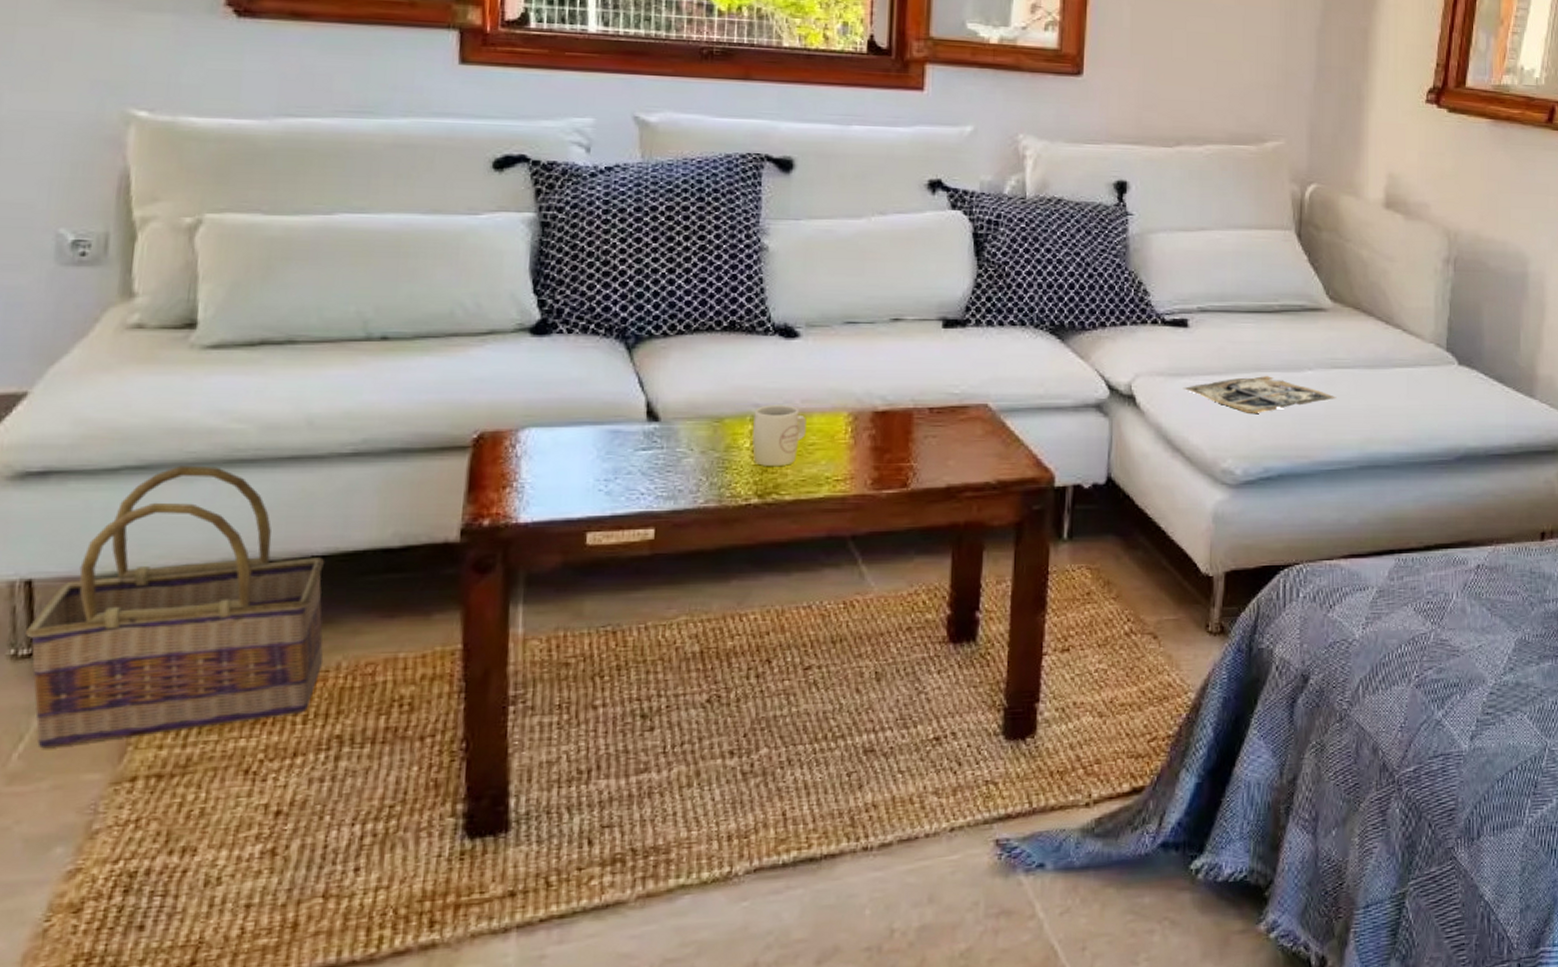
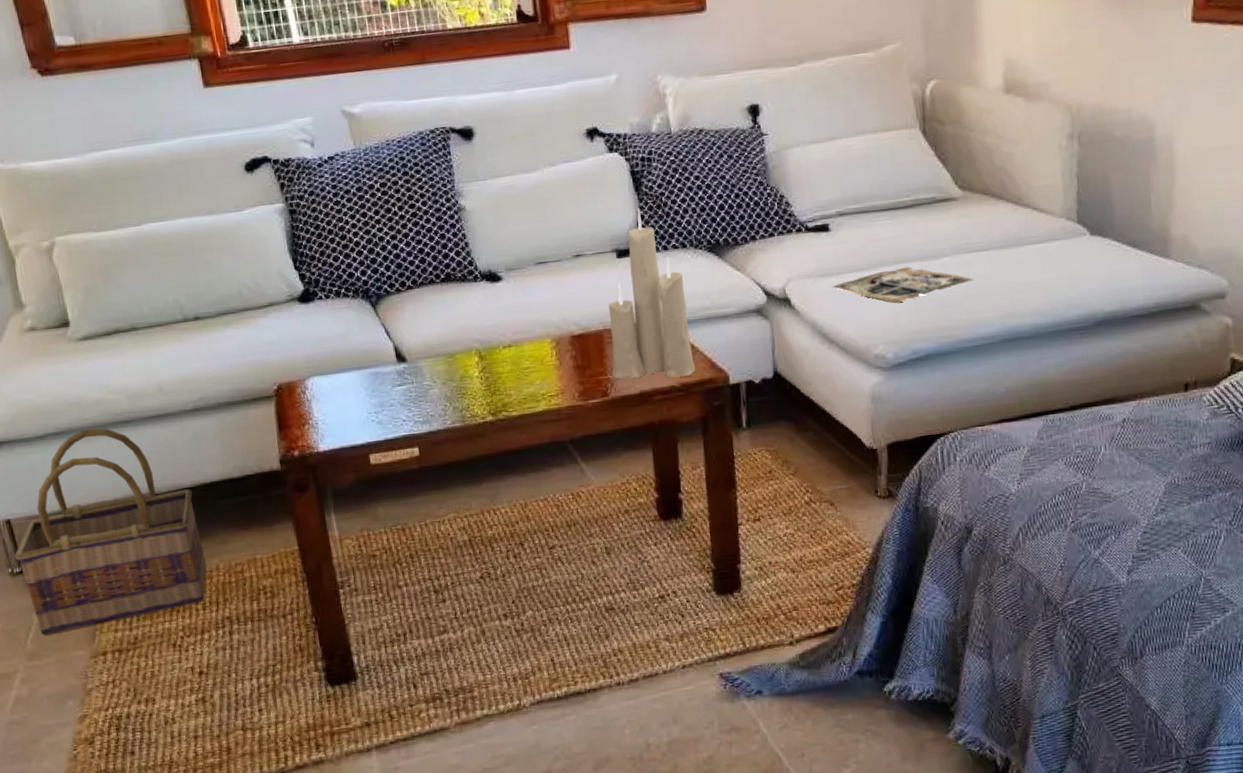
mug: present [751,405,806,467] -> none [477,338,521,390]
candle: none [916,275,1017,472] -> present [609,208,696,380]

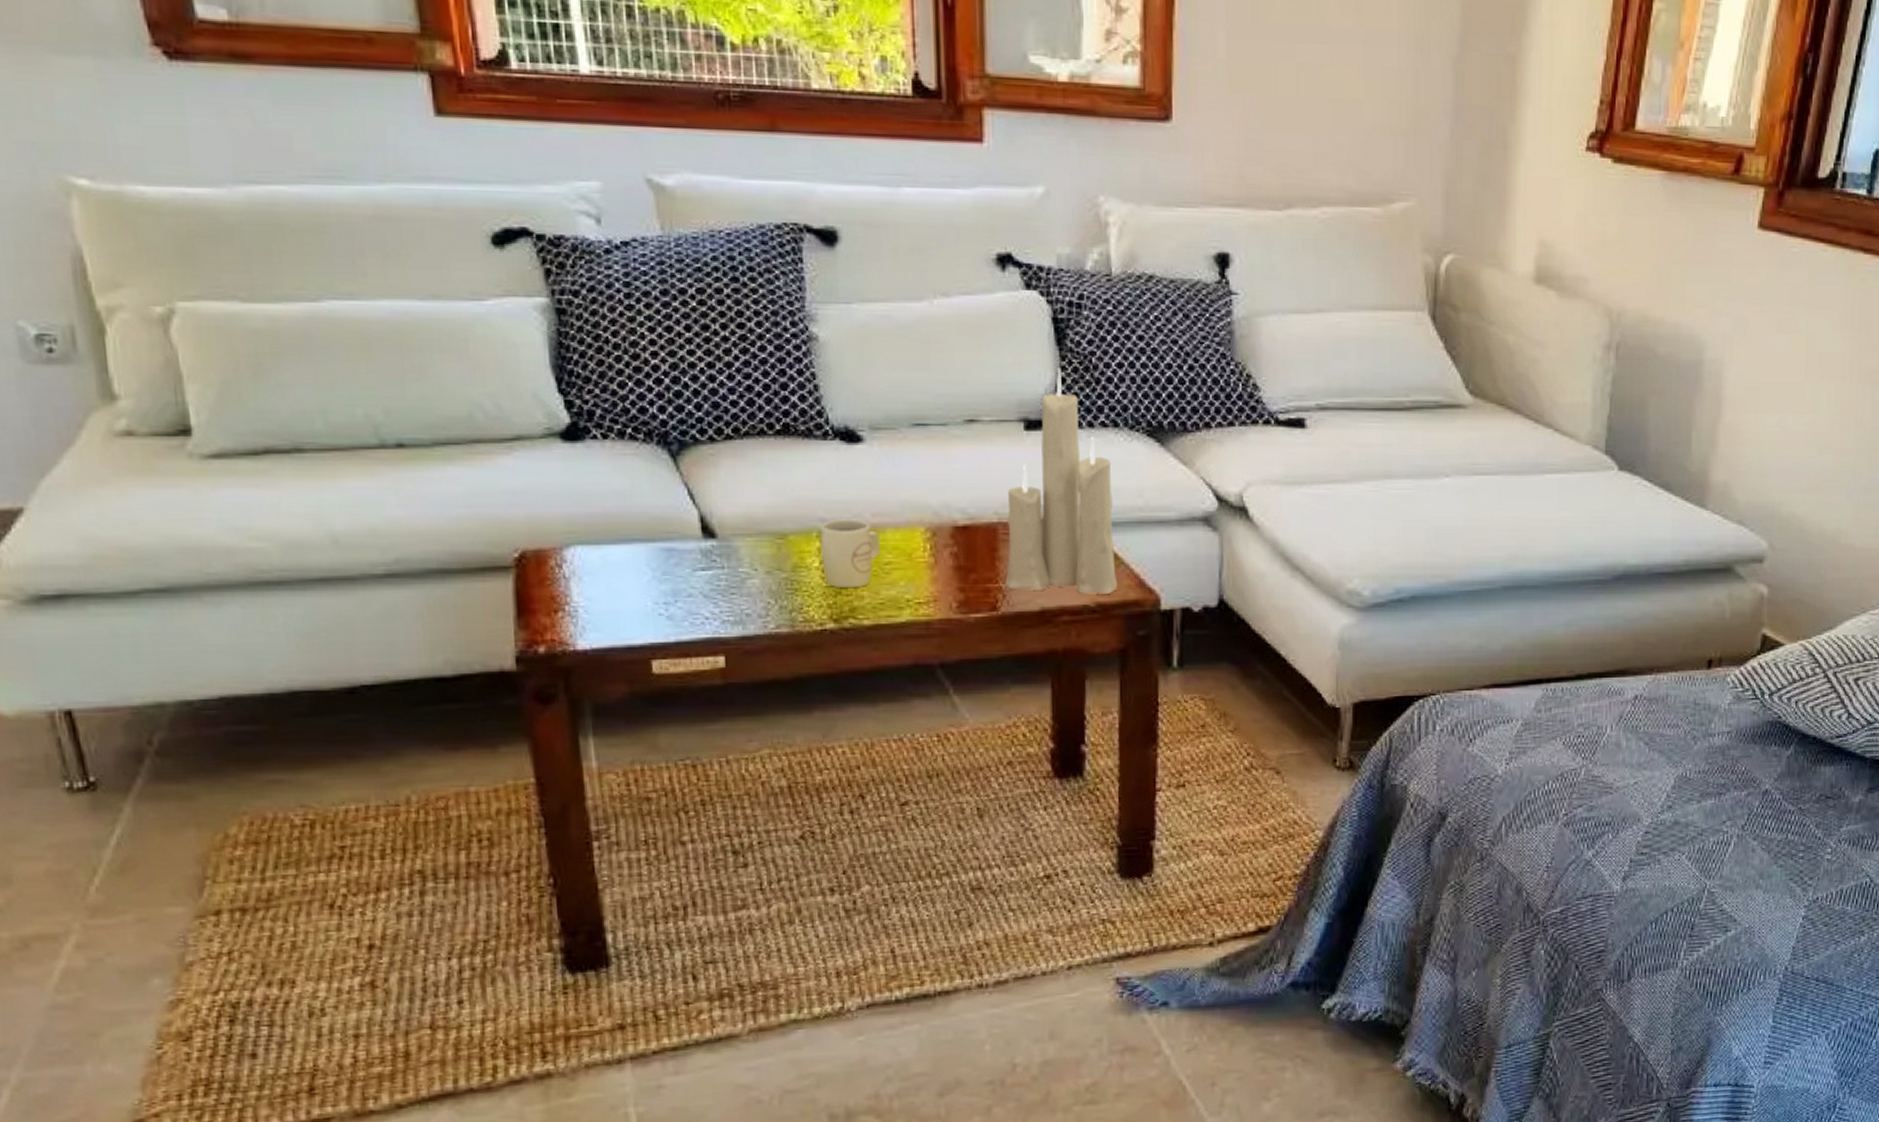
basket: present [15,428,207,636] -> none [76,588,392,882]
mug: none [477,338,521,390] -> present [820,519,880,589]
magazine: present [832,267,974,303] -> none [1303,484,1478,527]

